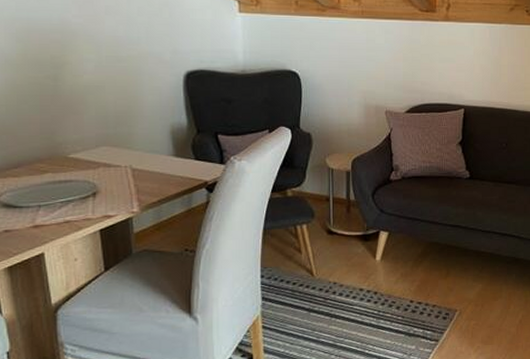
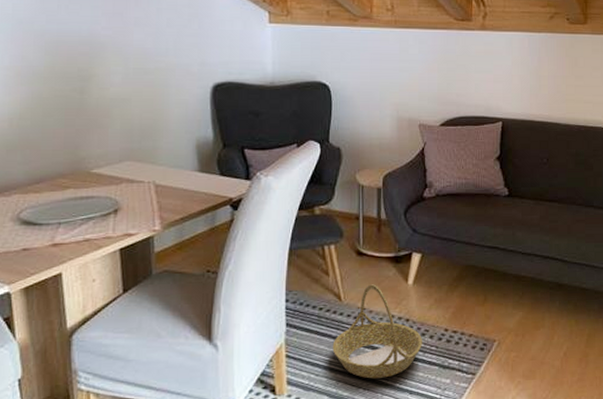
basket: none [306,261,390,347] -> present [332,284,423,379]

